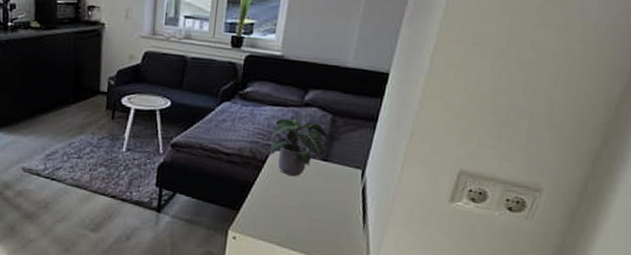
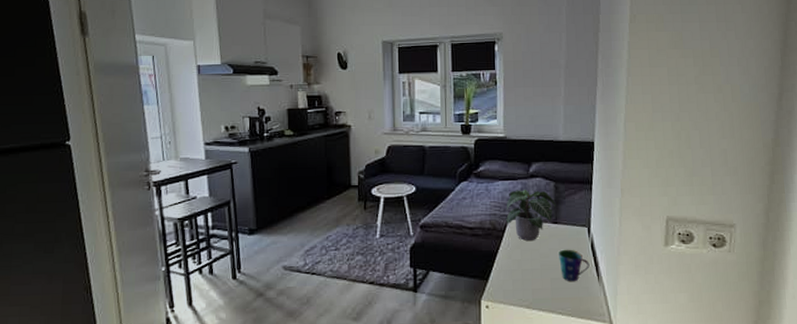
cup: none [322,190,357,226] -> present [559,249,590,282]

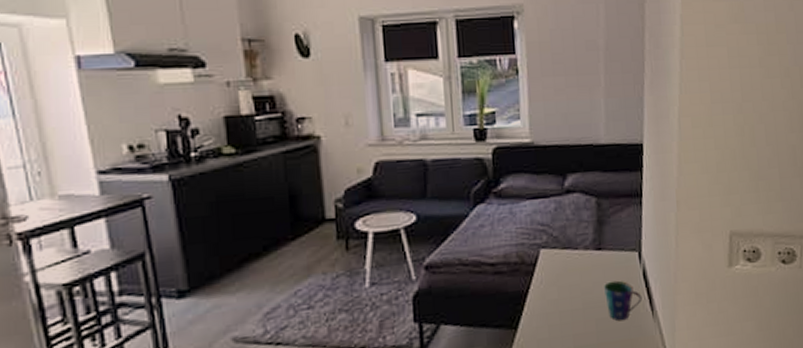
potted plant: present [506,190,557,241] -> none [536,209,600,275]

